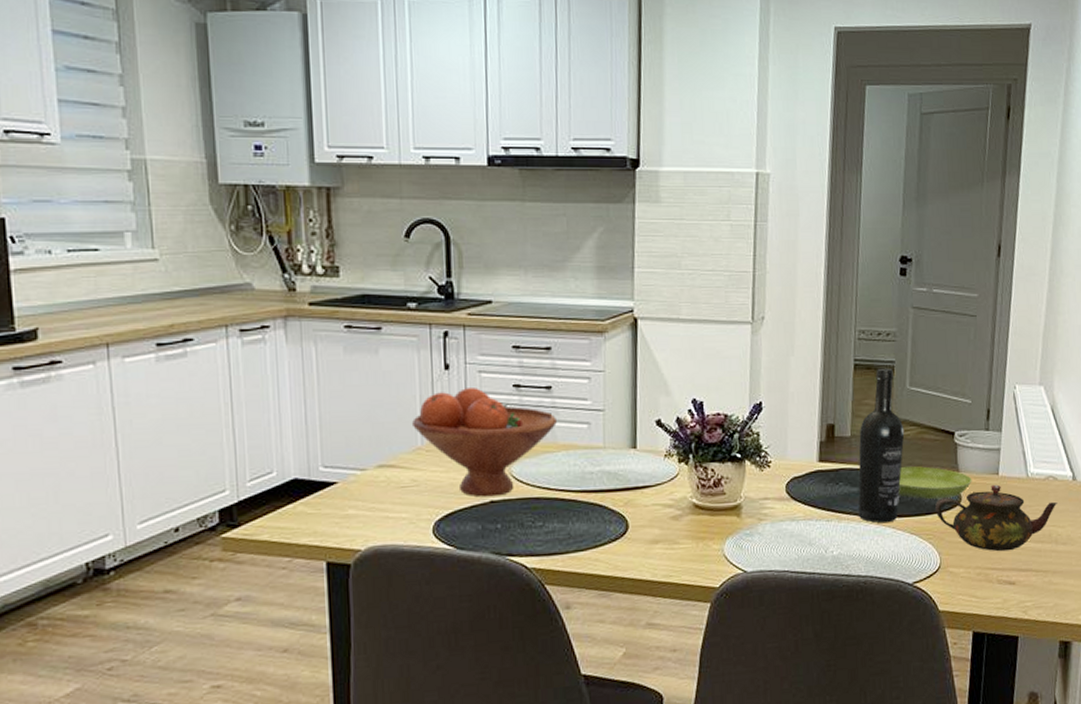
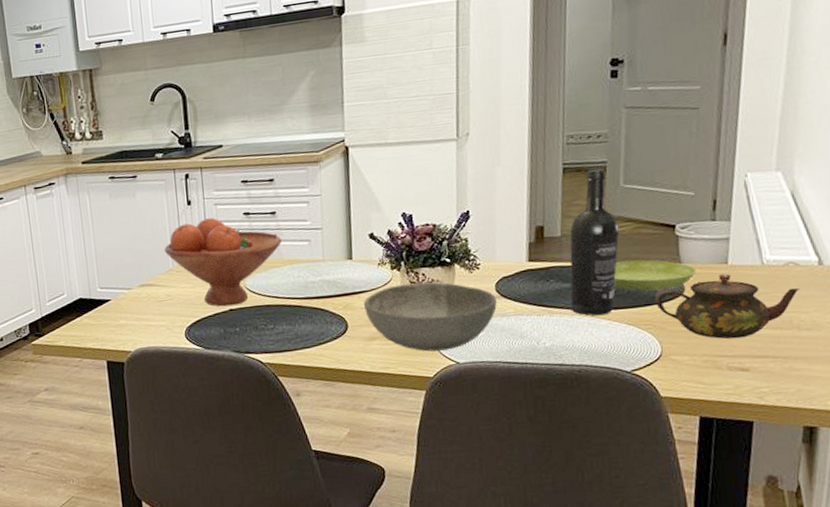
bowl: none [646,478,787,558] -> present [363,281,497,352]

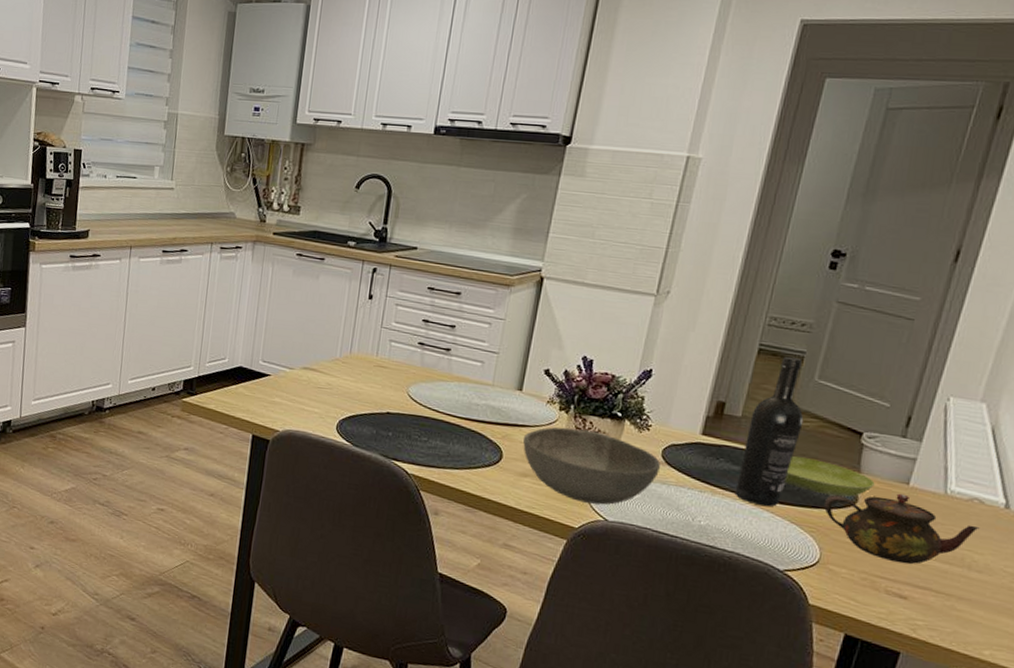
fruit bowl: present [165,218,282,307] -> none [335,316,455,410]

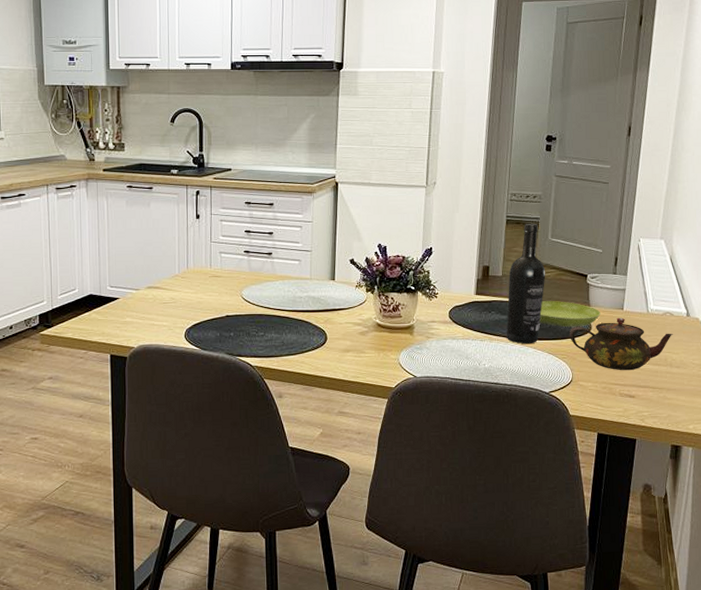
bowl: present [523,427,660,505] -> none [341,305,449,365]

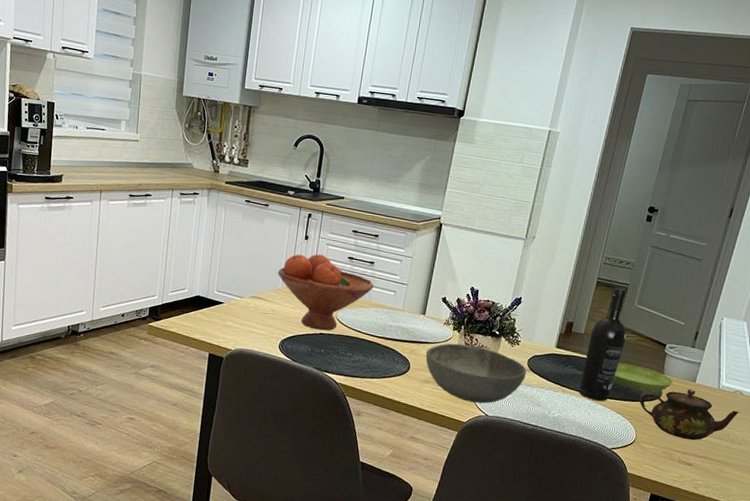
fruit bowl: none [173,232,276,313] -> present [278,254,374,331]
bowl: none [341,305,449,365] -> present [425,343,527,404]

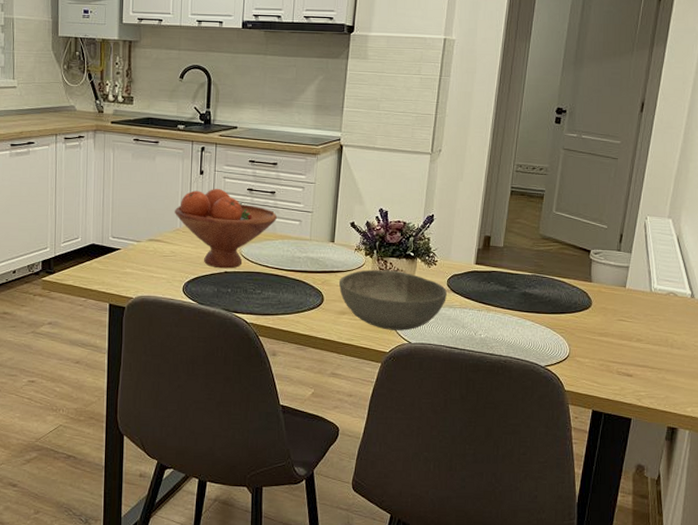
wine bottle: present [578,287,627,401] -> none [504,195,548,316]
saucer: present [613,362,673,393] -> none [539,273,602,303]
teapot: present [639,389,740,440] -> none [569,295,676,349]

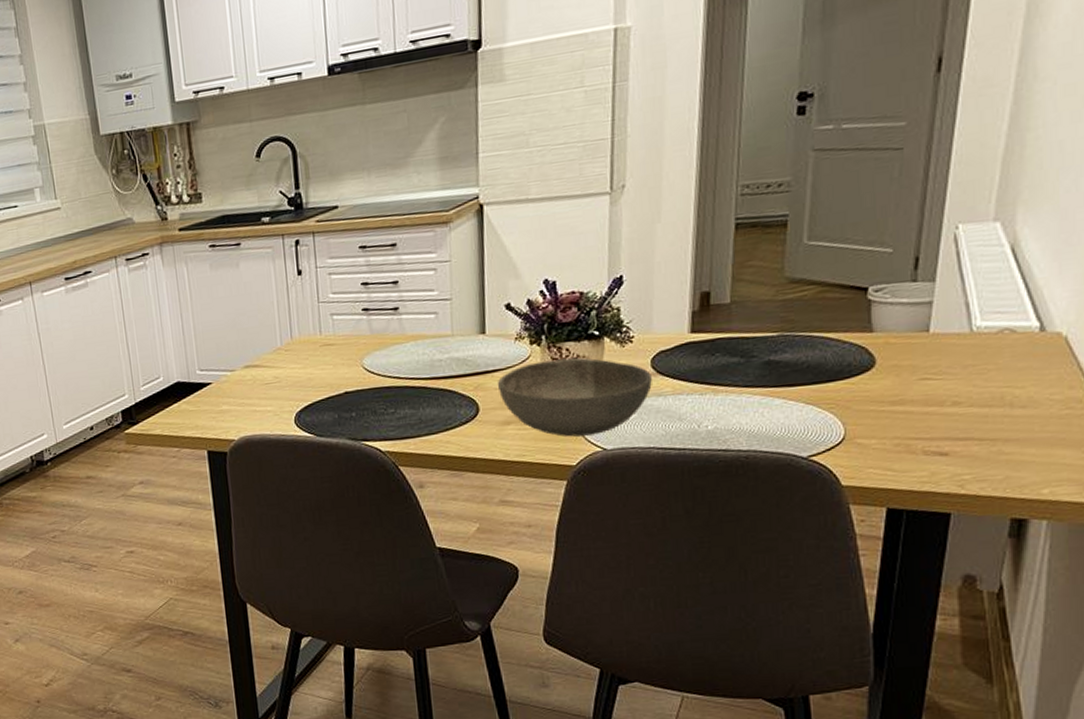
fruit bowl: present [175,189,277,269] -> none [272,289,405,389]

